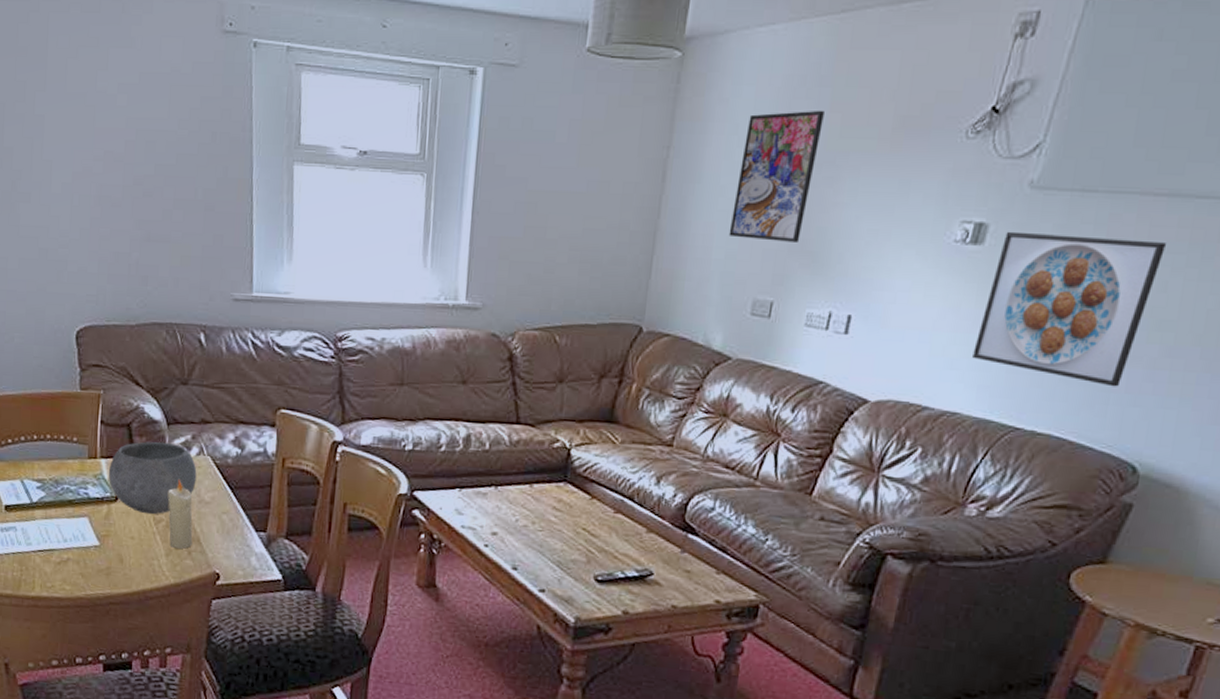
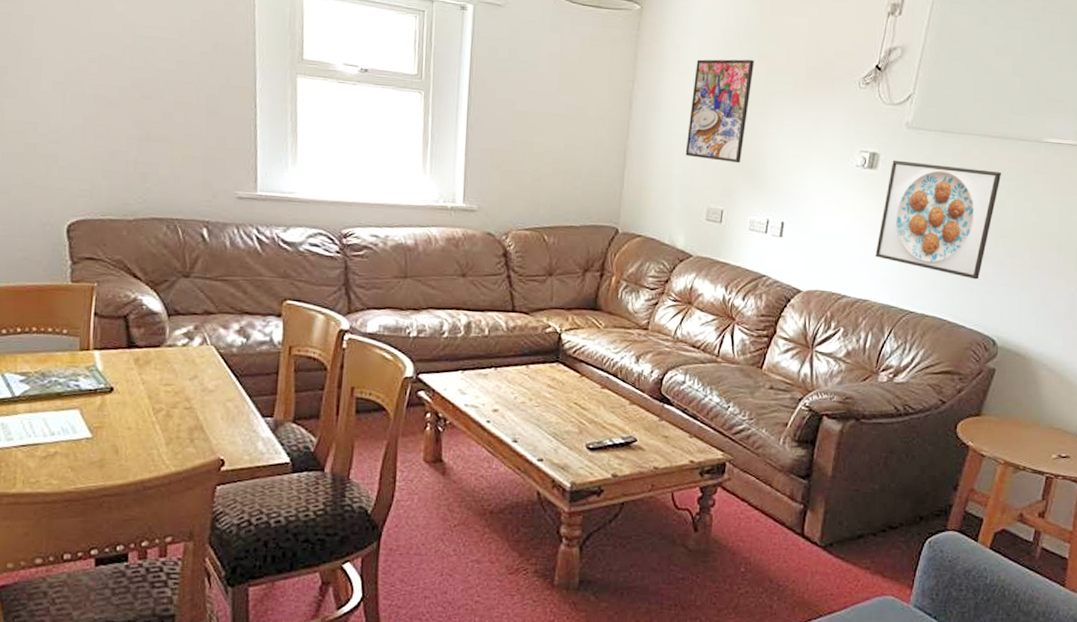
bowl: present [108,441,197,515] -> none [102,332,200,405]
candle: present [167,479,193,549] -> none [168,369,196,437]

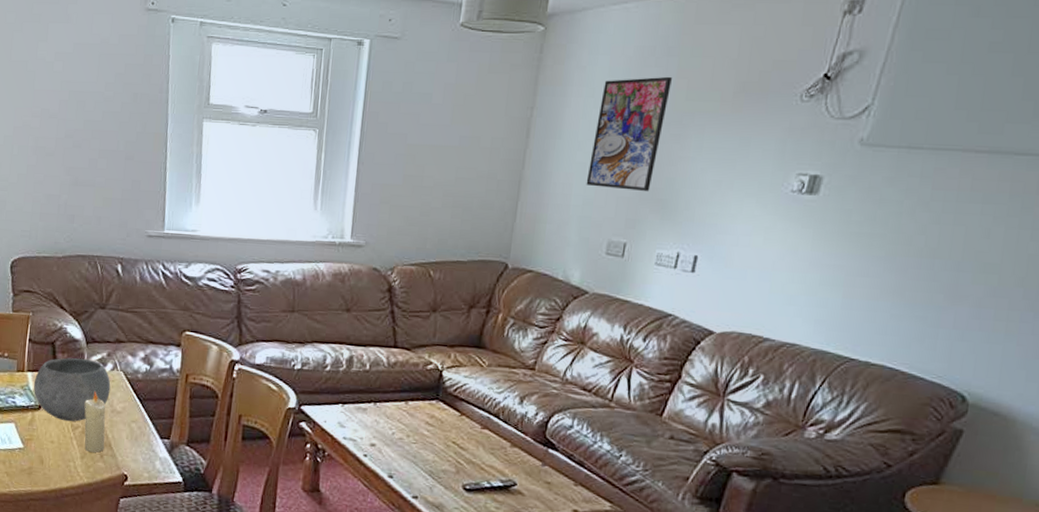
bowl: none [102,332,200,405] -> present [33,357,111,422]
candle: none [168,369,196,437] -> present [84,391,106,453]
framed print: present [875,160,1002,280] -> none [809,183,989,323]

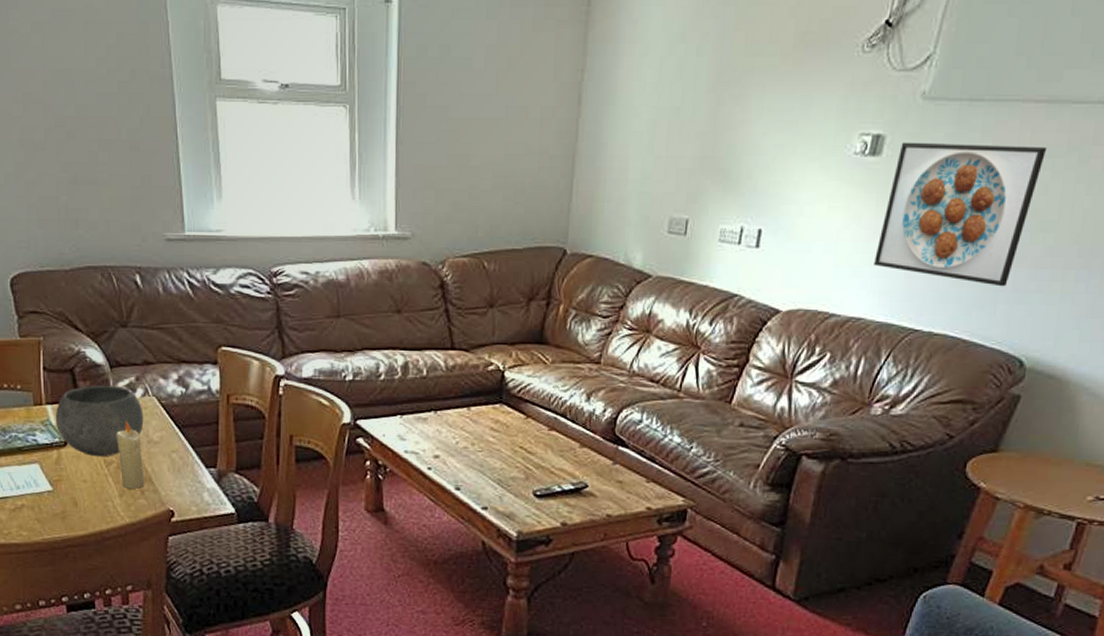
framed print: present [586,76,672,191] -> none [644,28,729,160]
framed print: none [809,183,989,323] -> present [874,142,1048,287]

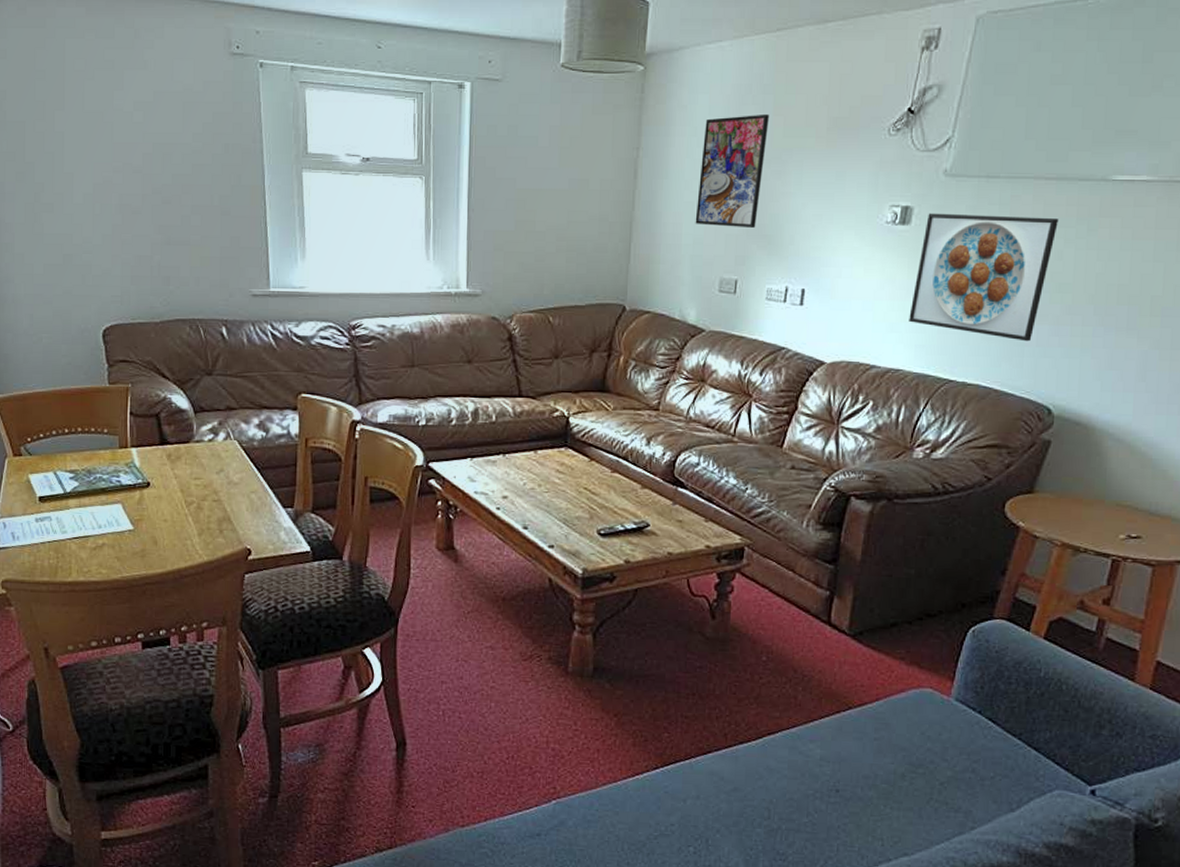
bowl: present [55,384,144,457] -> none [139,429,225,498]
candle: present [116,421,145,489] -> none [197,463,224,528]
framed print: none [644,28,729,160] -> present [695,113,769,228]

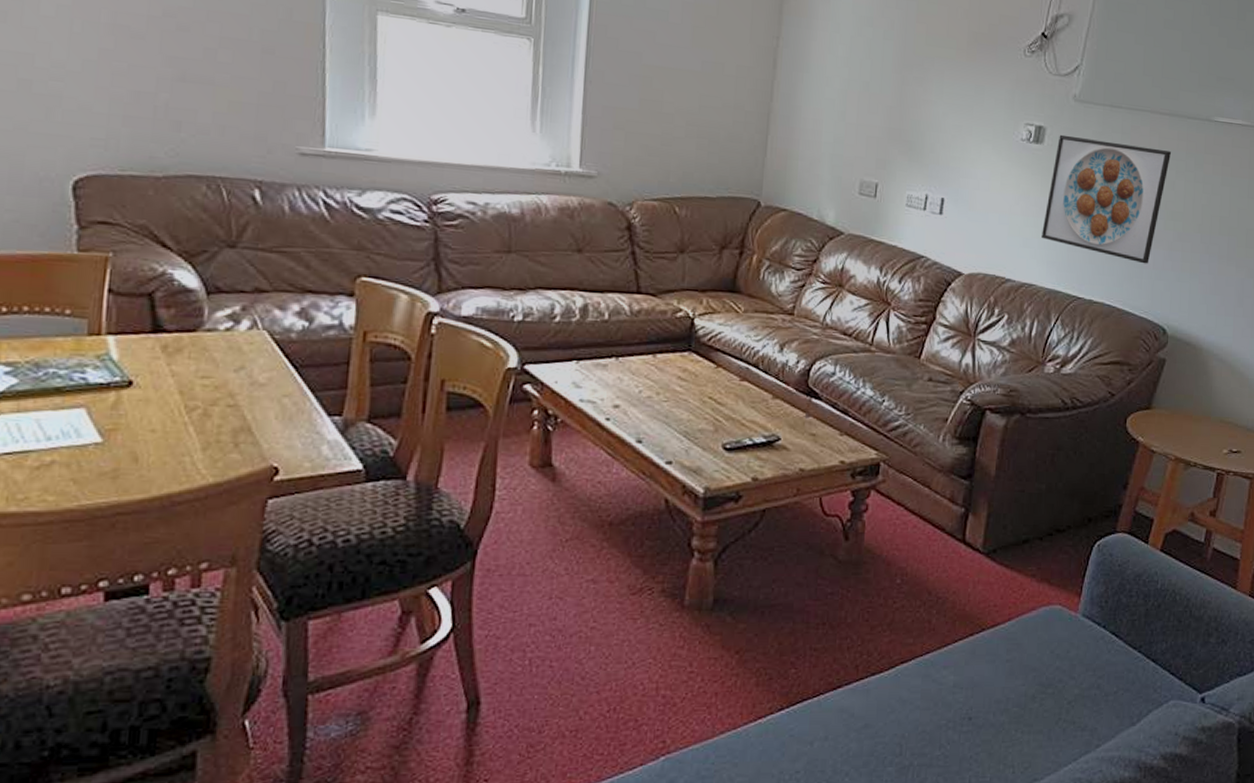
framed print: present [695,113,769,228] -> none [836,17,912,132]

